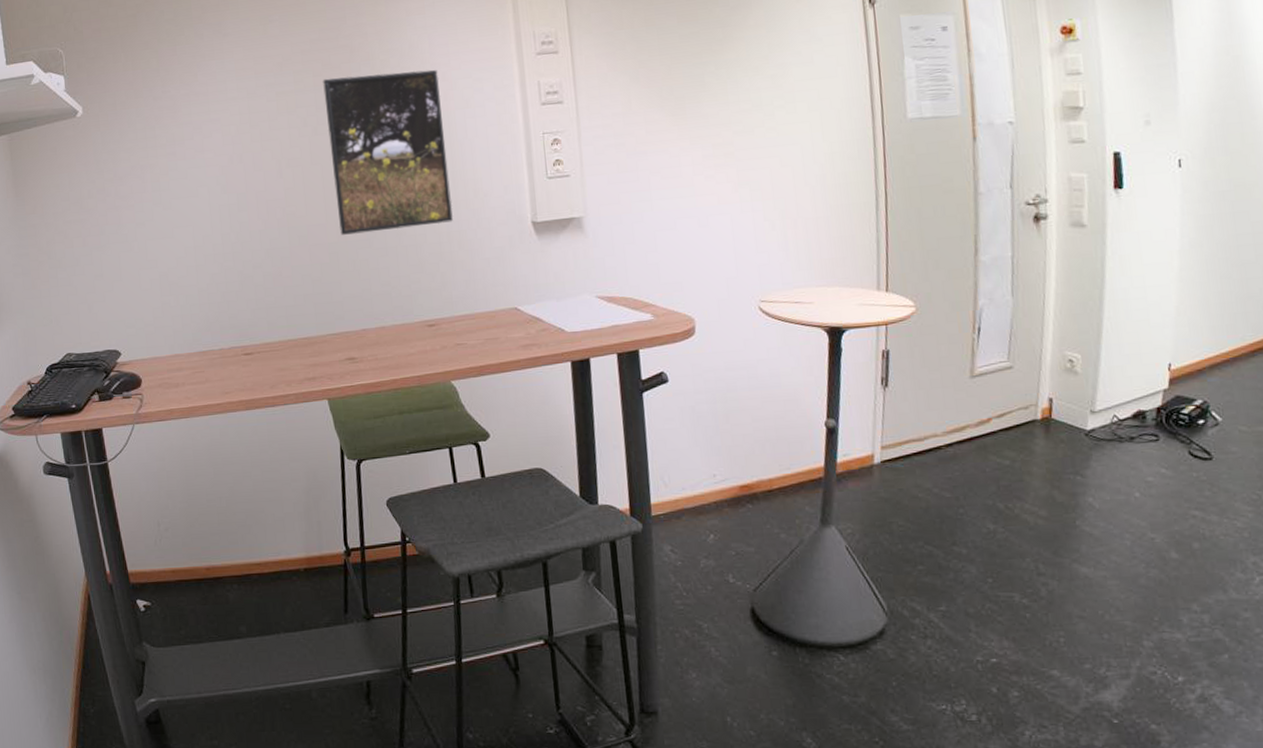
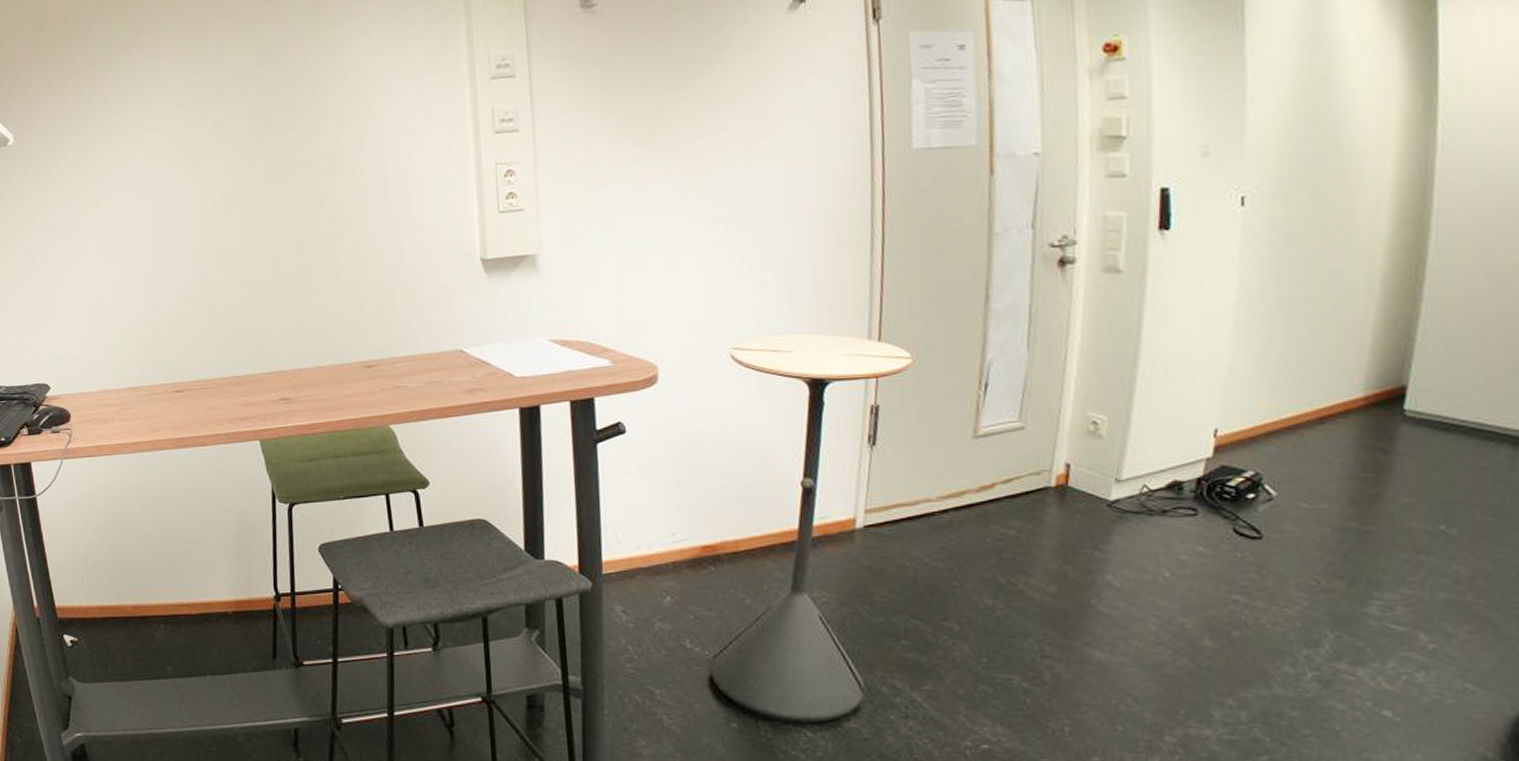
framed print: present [323,69,453,235] -> none [260,95,396,270]

